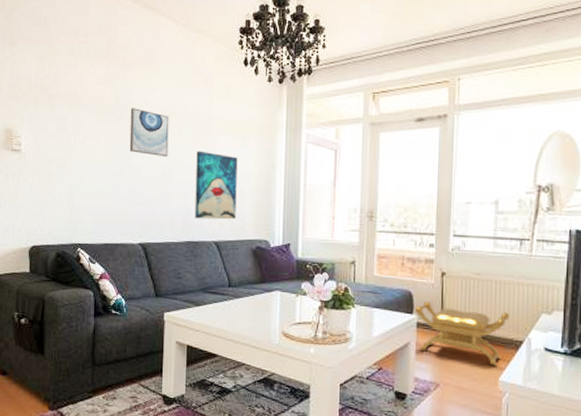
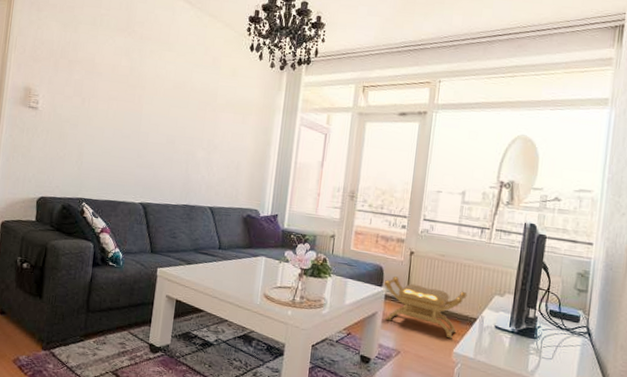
wall art: present [129,108,169,157] -> none [138,79,178,127]
wall art: present [194,150,238,220] -> none [193,123,237,189]

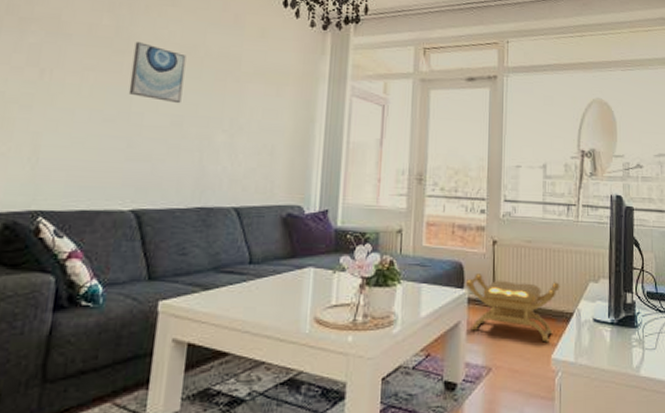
wall art: none [138,79,178,127] -> present [128,42,187,104]

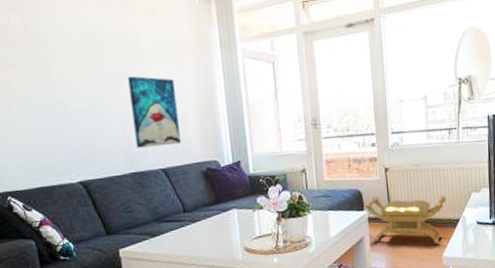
wall art: present [128,42,187,104] -> none [43,35,96,87]
wall art: none [210,98,270,182] -> present [128,76,181,148]

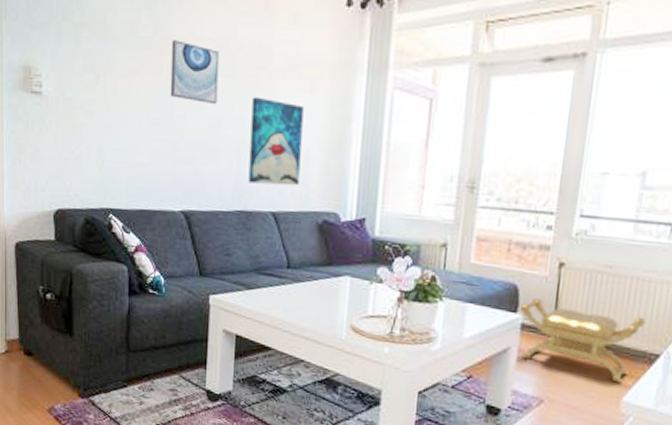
wall art: none [43,35,96,87] -> present [170,40,220,105]

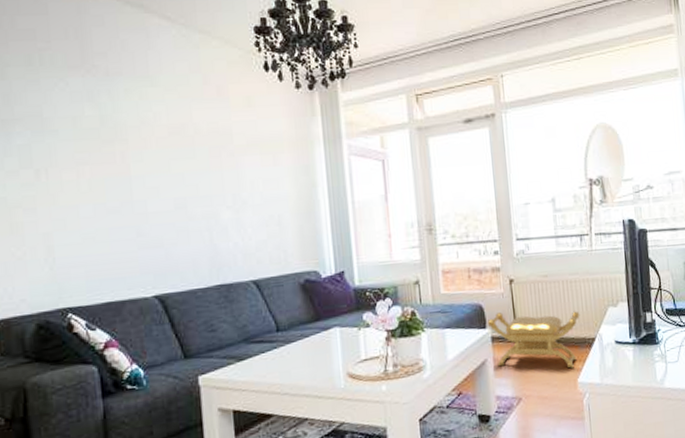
wall art: present [170,40,220,105] -> none [122,129,180,187]
wall art: present [248,97,304,186] -> none [217,174,276,257]

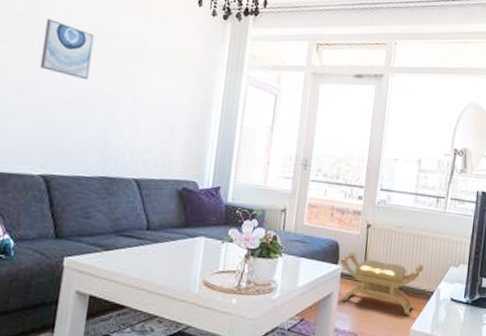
wall art: none [122,129,180,187] -> present [39,19,95,80]

